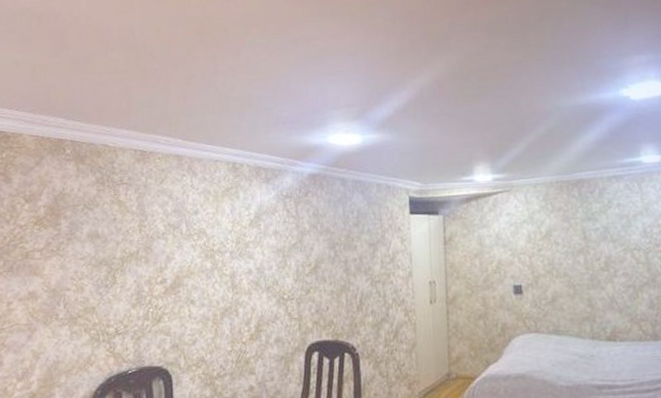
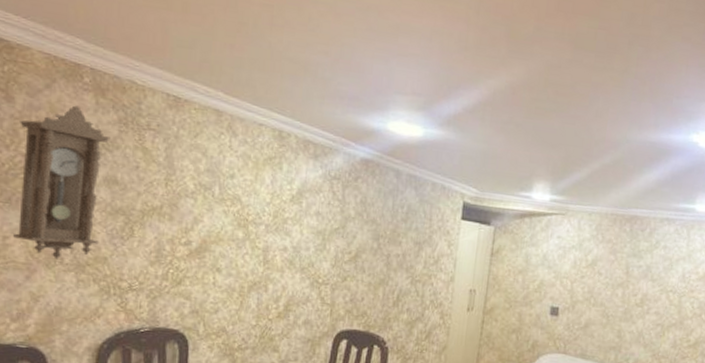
pendulum clock: none [16,175,91,316] -> present [13,105,111,260]

